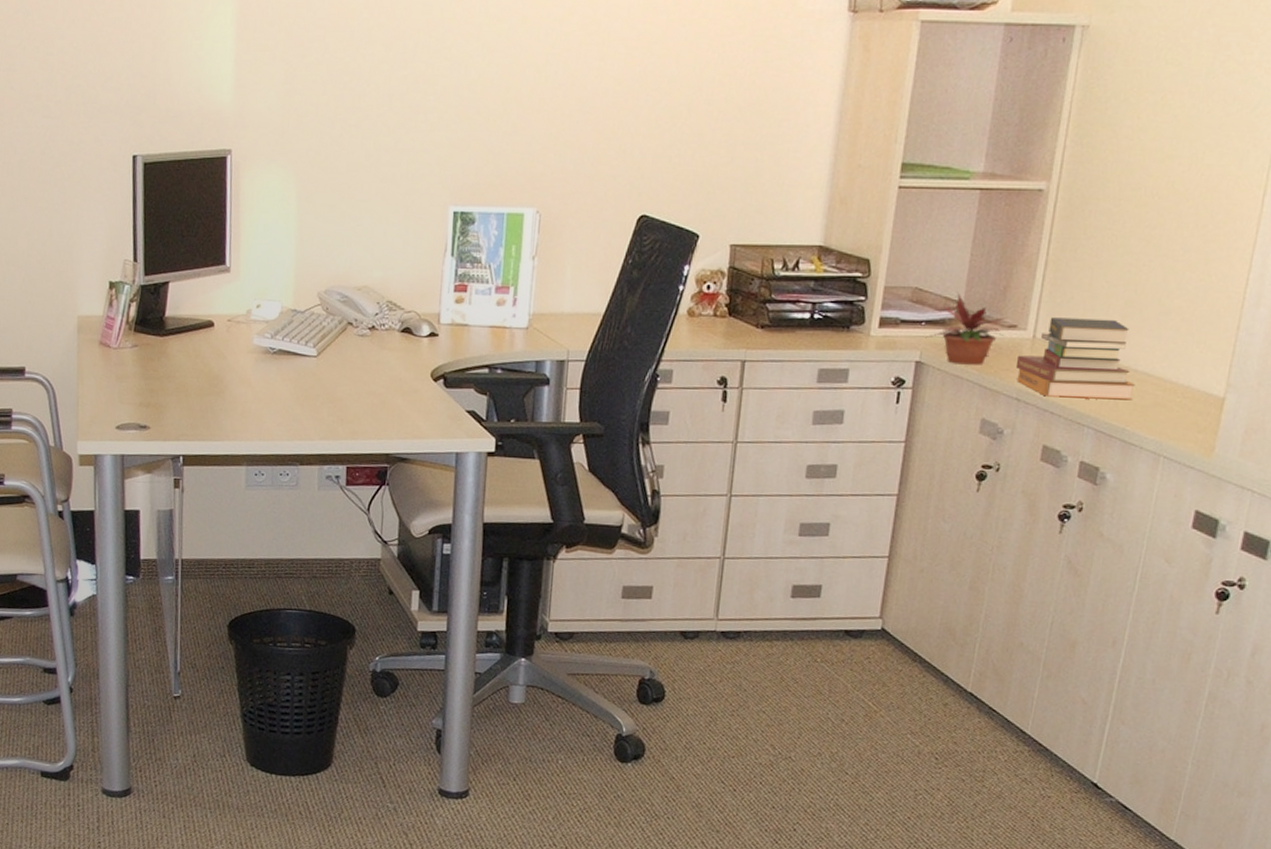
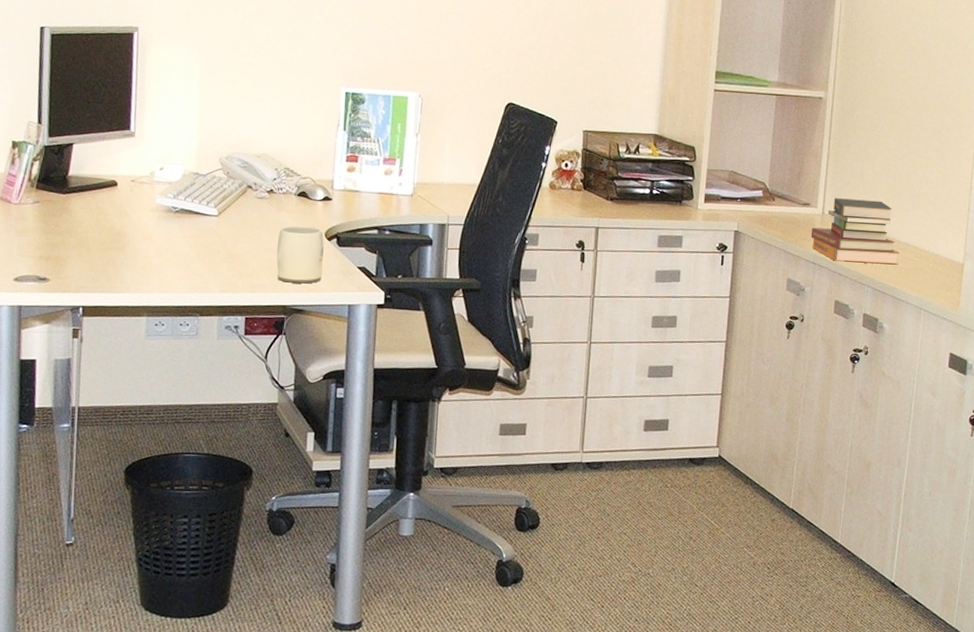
mug: none [379,365,430,430] -> present [276,225,324,284]
potted plant: present [927,292,1007,366] -> none [742,176,802,236]

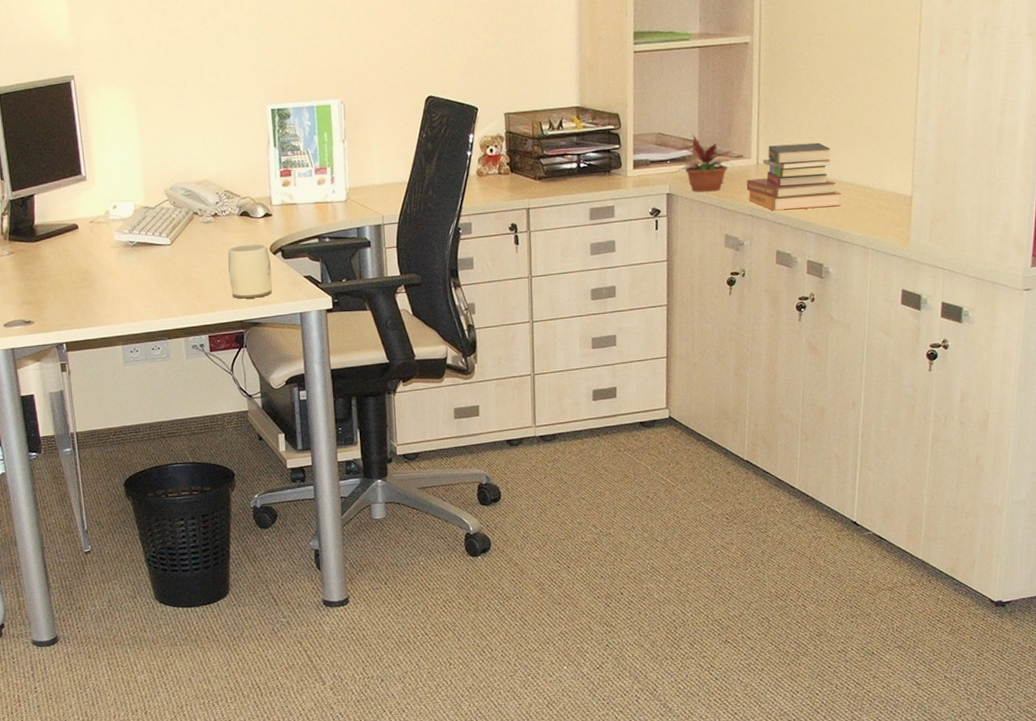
potted plant: none [742,176,802,236] -> present [673,133,734,193]

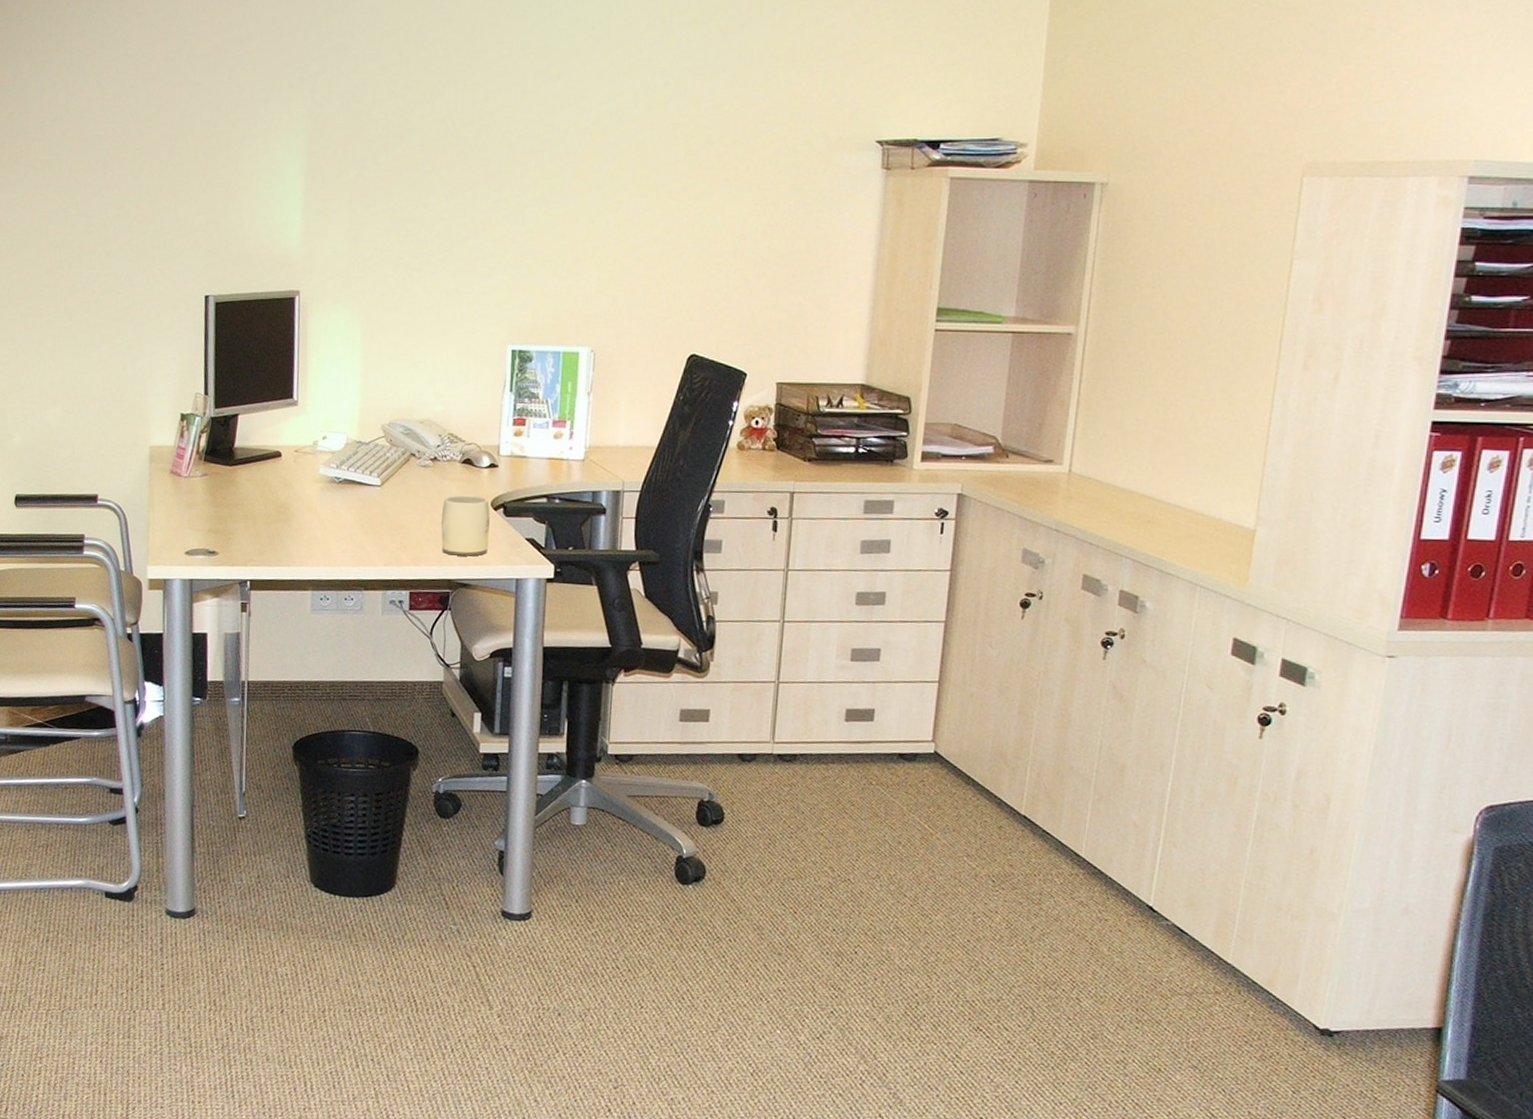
potted plant: present [673,133,734,193] -> none [967,429,1043,499]
books: present [746,142,841,211] -> none [1053,453,1169,532]

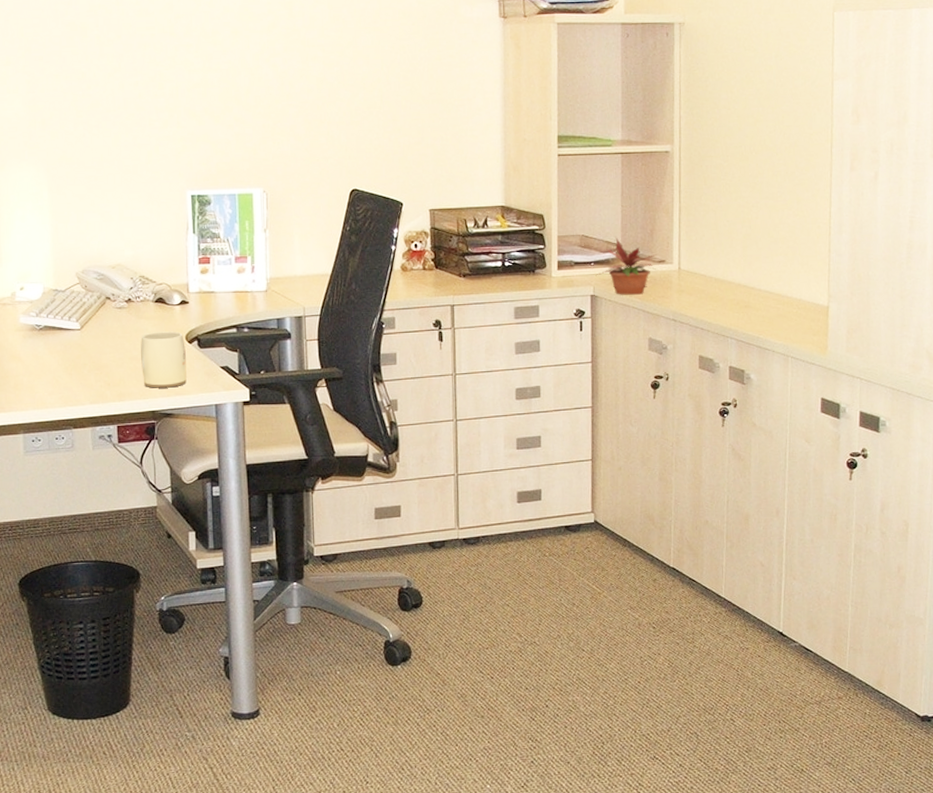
potted plant: none [967,429,1043,499] -> present [597,237,657,296]

